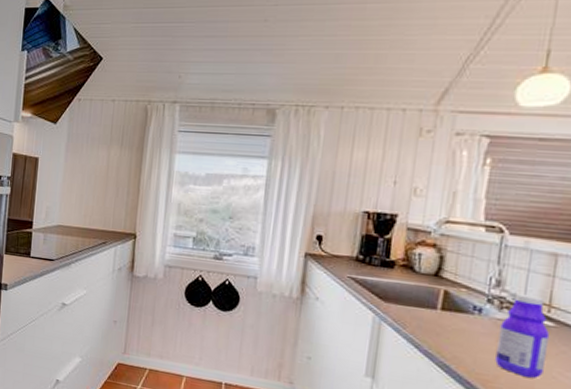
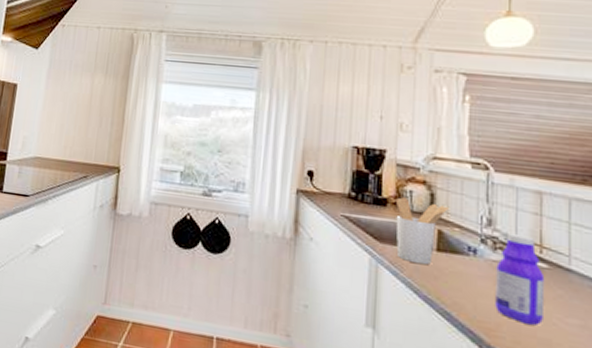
utensil holder: none [400,260,458,323] -> present [395,197,449,265]

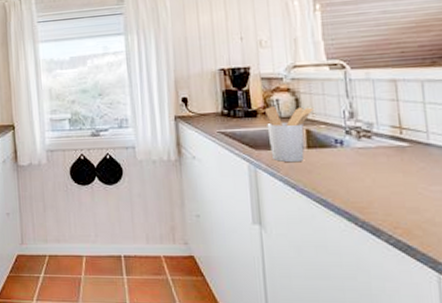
bottle: present [495,233,545,326] -> none [362,120,410,197]

